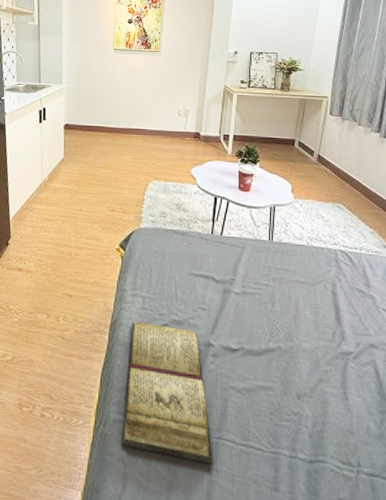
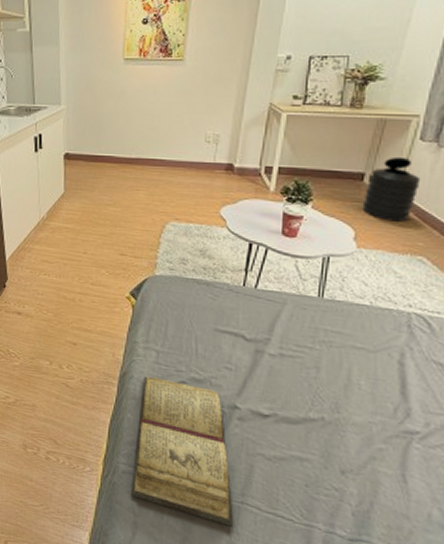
trash can: none [295,127,333,177] -> present [362,156,421,222]

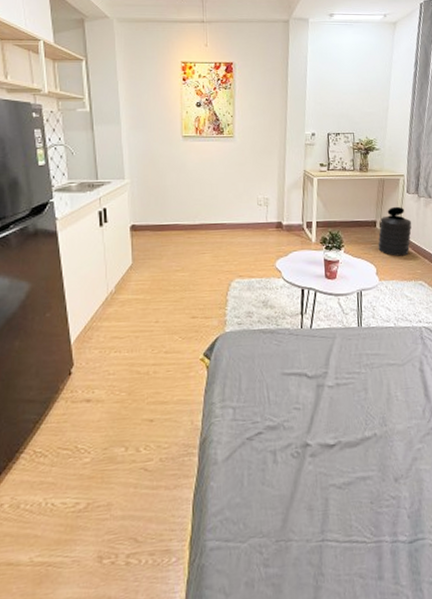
diary: present [130,376,233,527] -> none [219,433,317,575]

